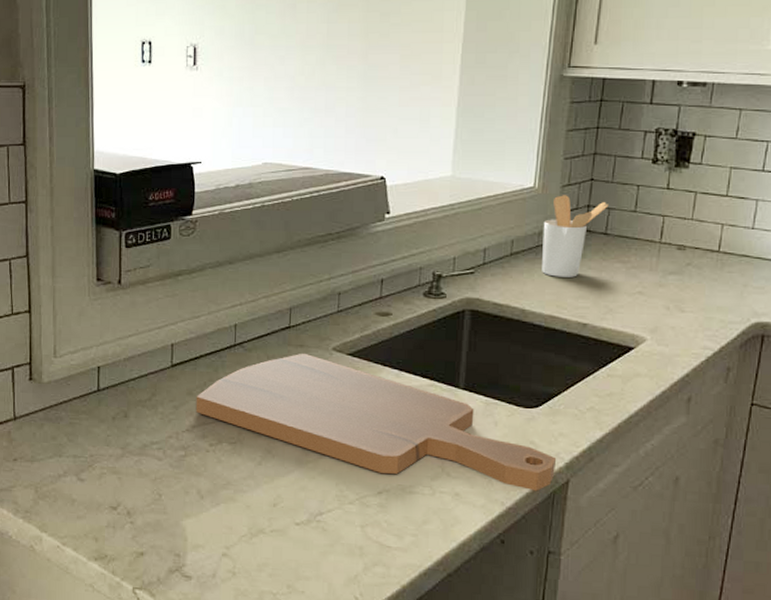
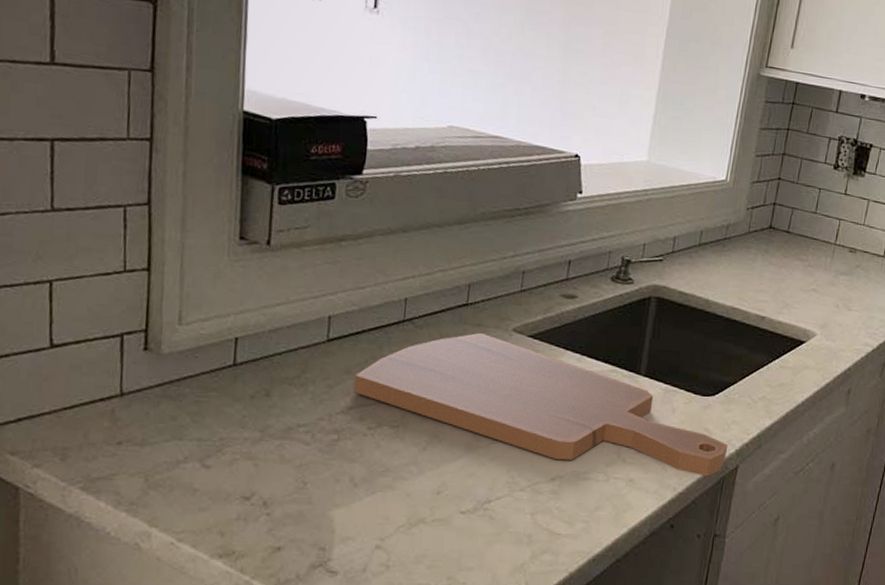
utensil holder: present [542,195,609,277] -> none [727,191,793,272]

